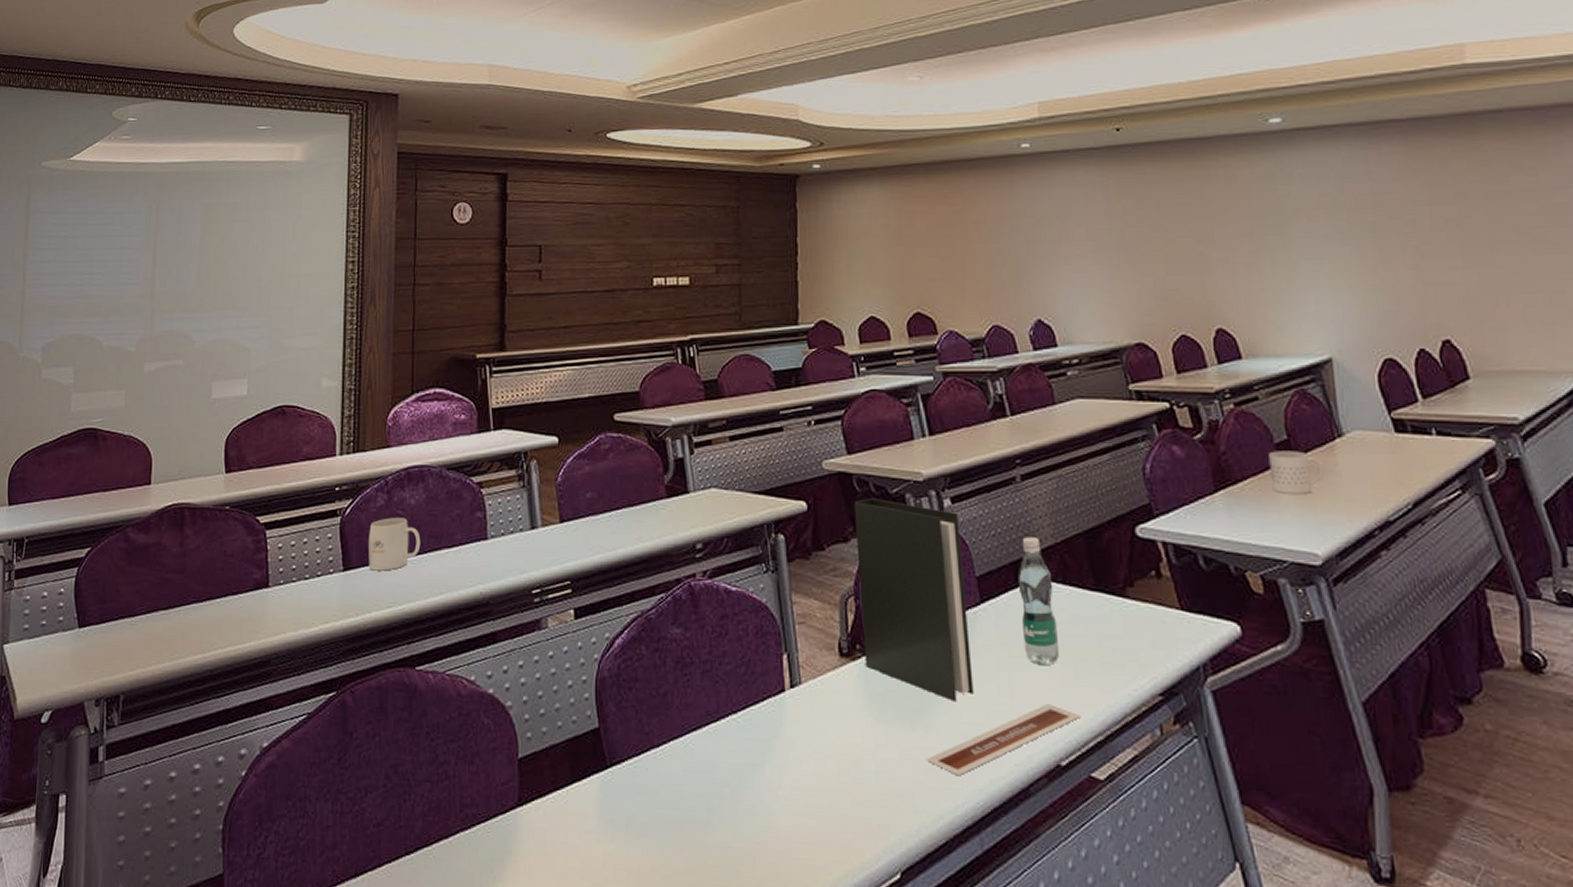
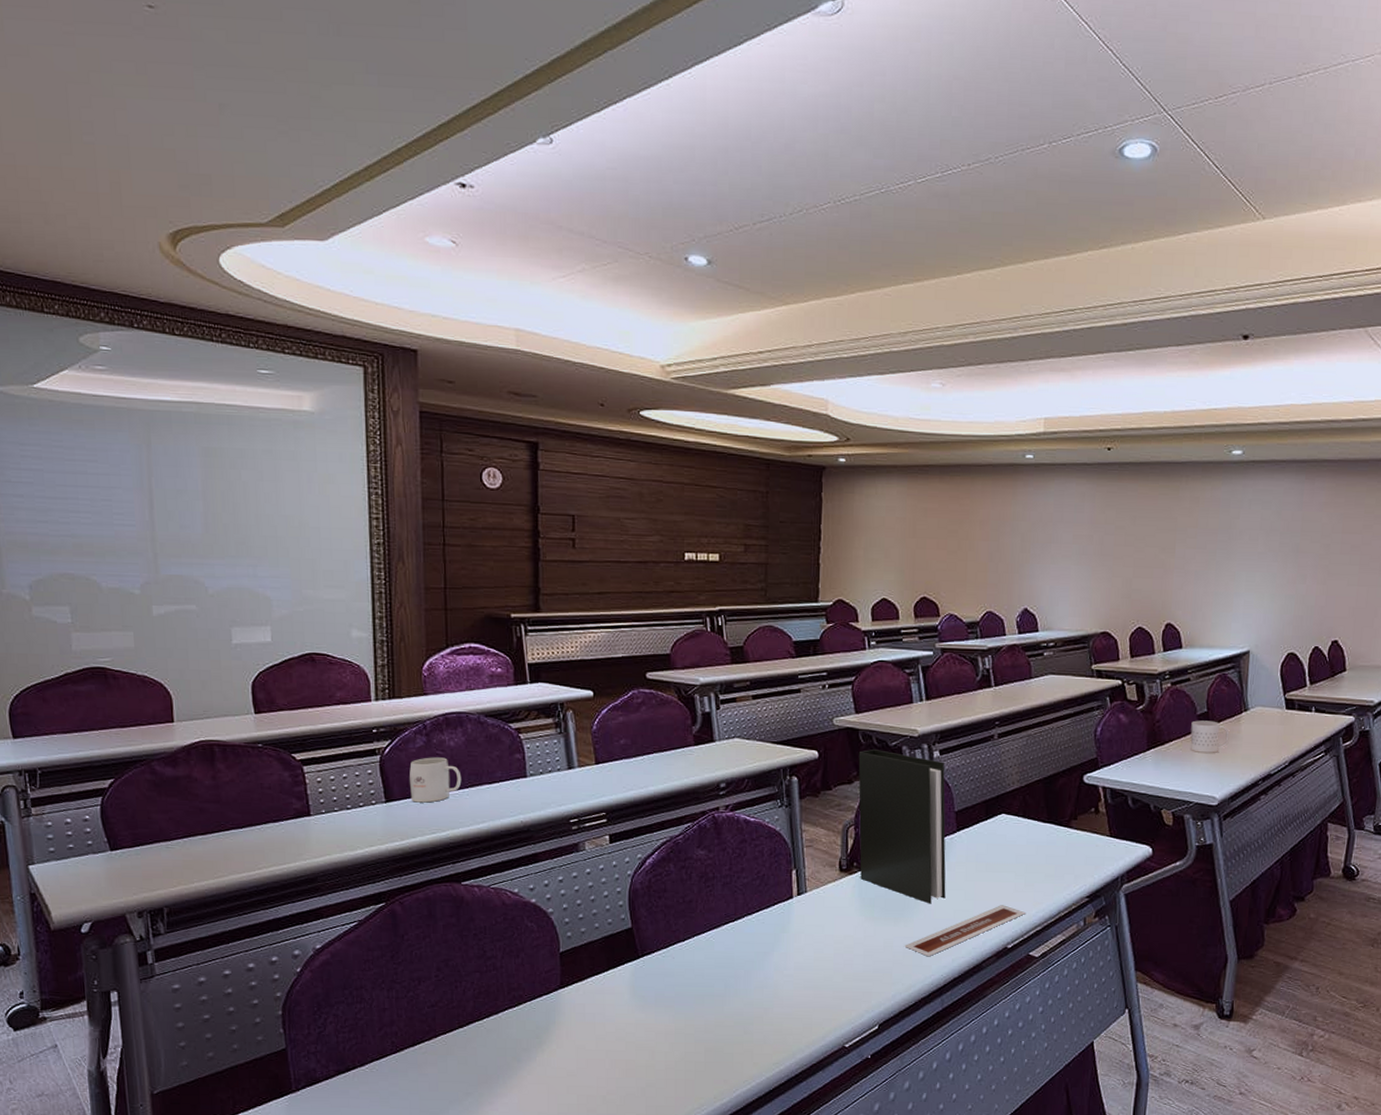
bottle: present [1017,537,1060,665] -> none [987,782,1015,877]

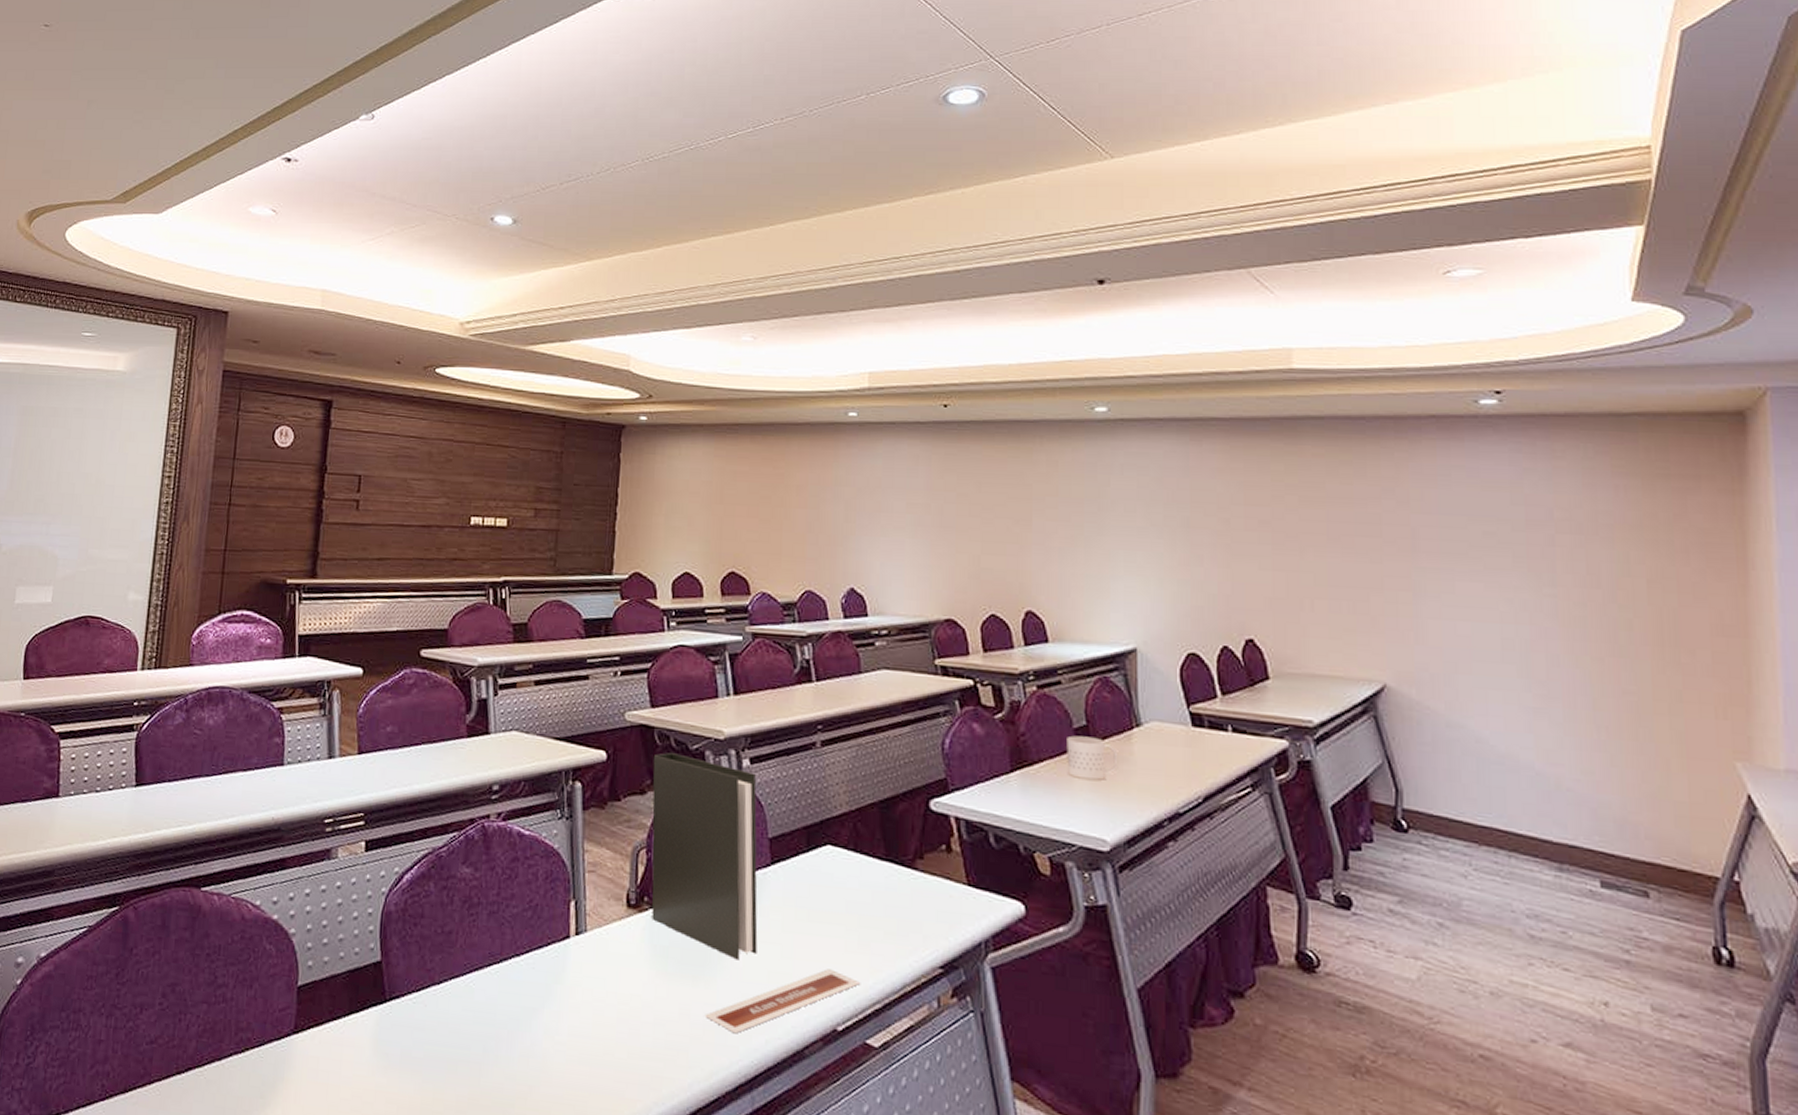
mug: present [409,757,462,803] -> none [161,736,217,790]

